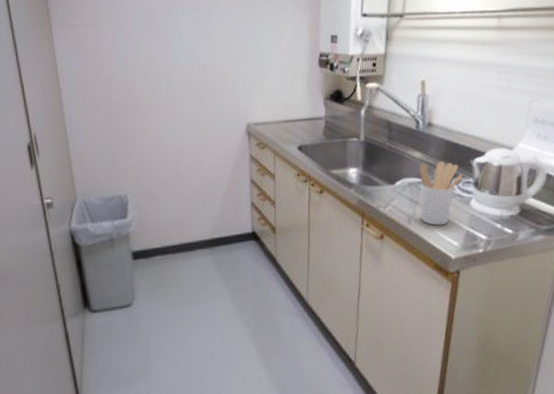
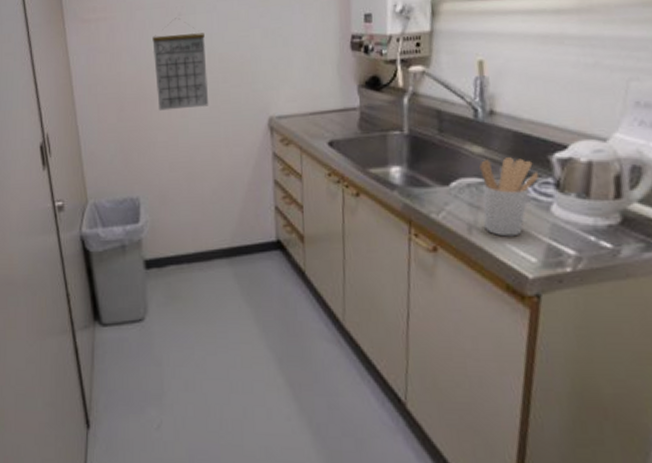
calendar: none [139,28,193,115] -> present [152,18,209,111]

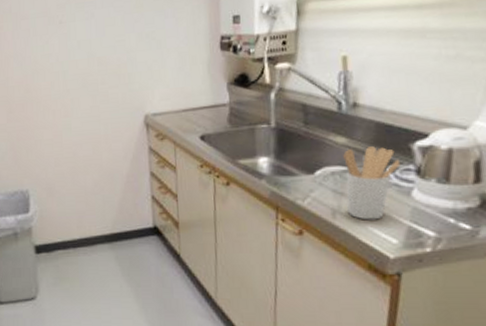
calendar: present [152,18,209,111] -> none [36,26,90,112]

